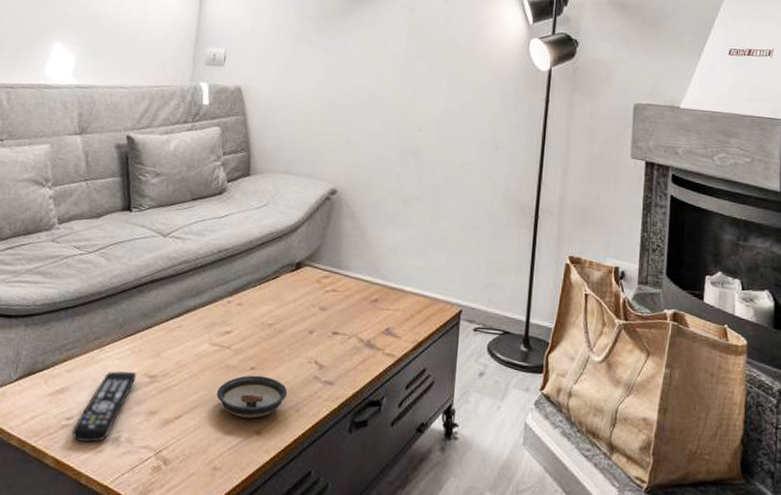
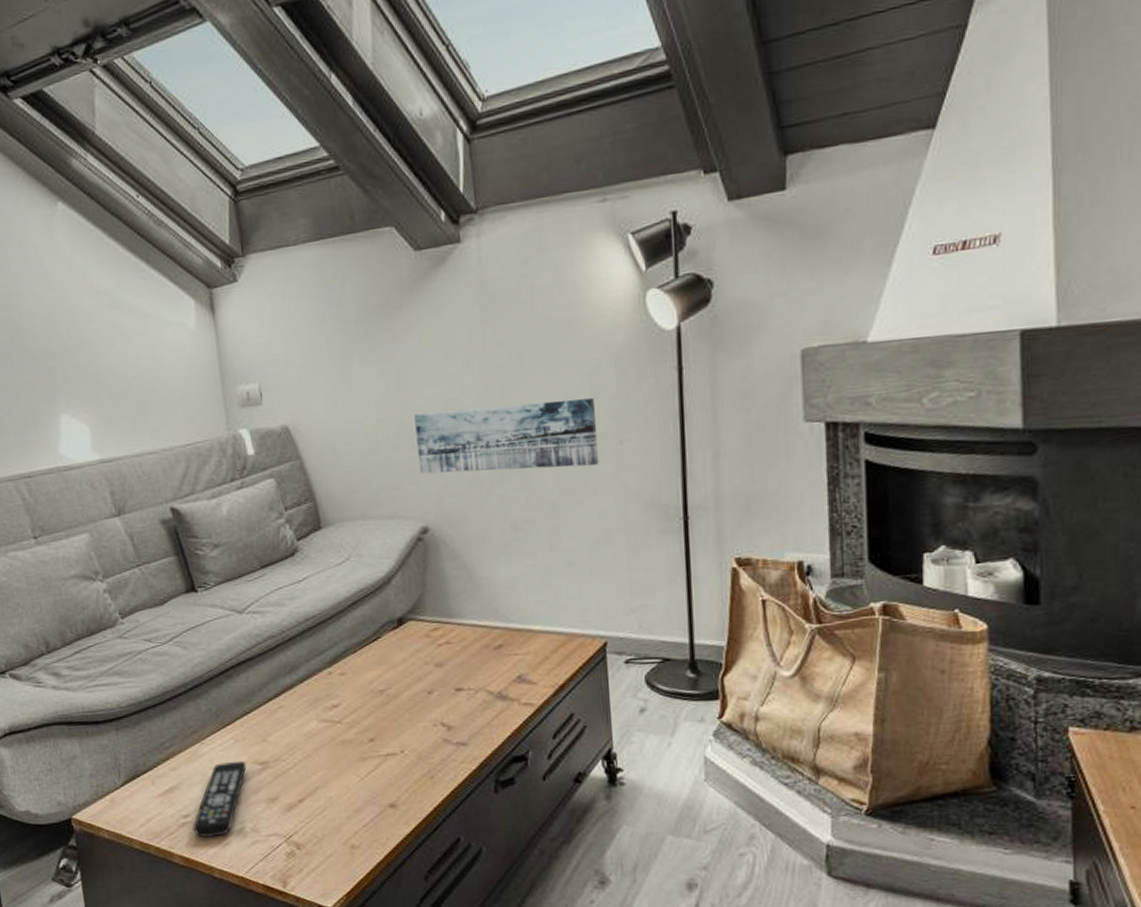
saucer: present [217,375,288,419] -> none [337,746,417,793]
wall art: none [338,97,481,163] -> present [414,398,600,474]

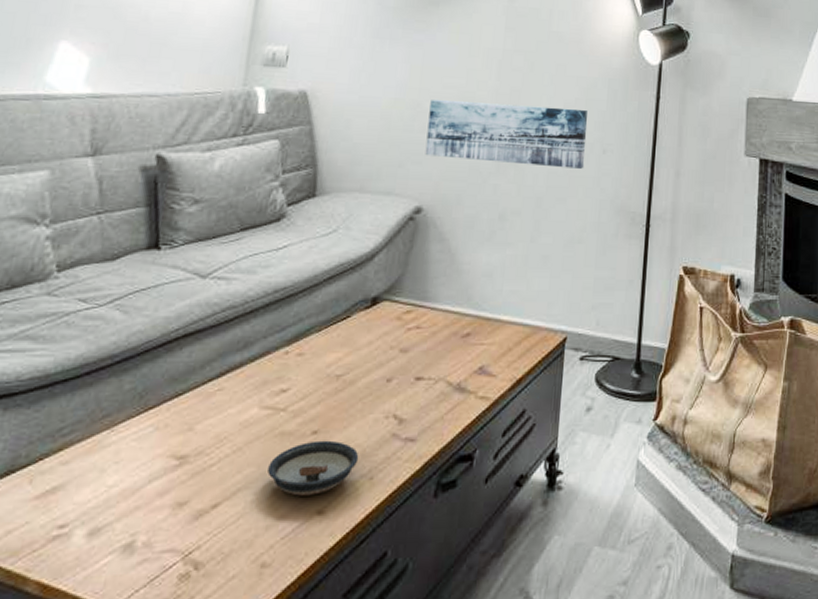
remote control: present [193,760,247,837] -> none [66,453,161,556]
saucer: none [337,746,417,793] -> present [268,440,359,496]

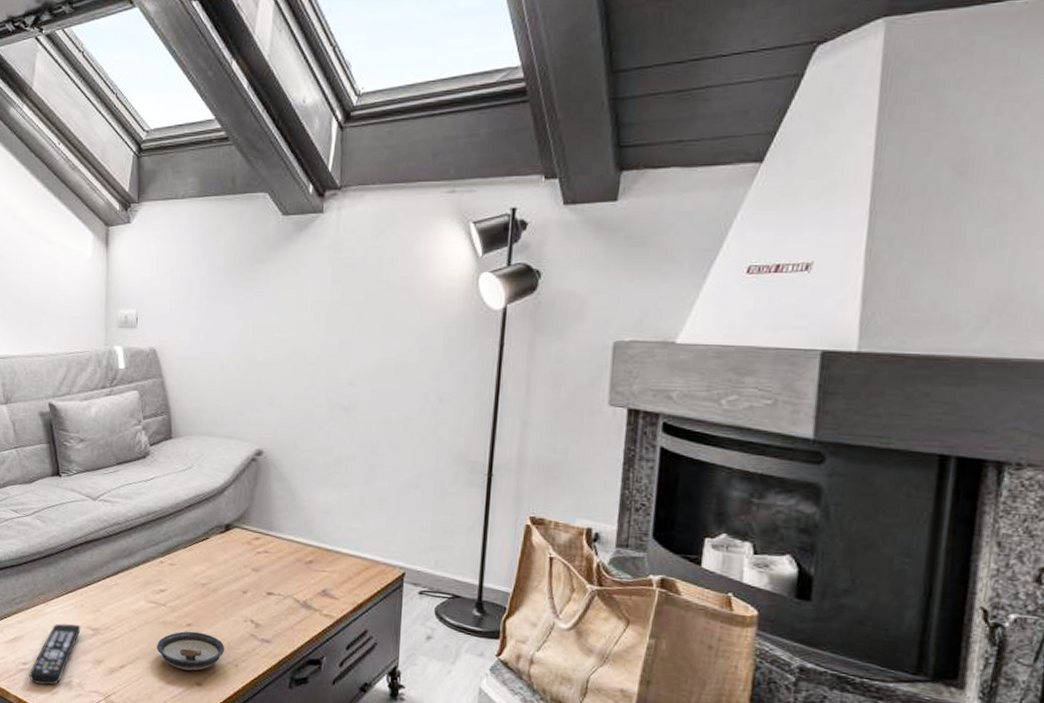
remote control: none [66,453,161,556] -> present [29,623,81,686]
wall art: present [425,100,587,169] -> none [262,353,422,418]

